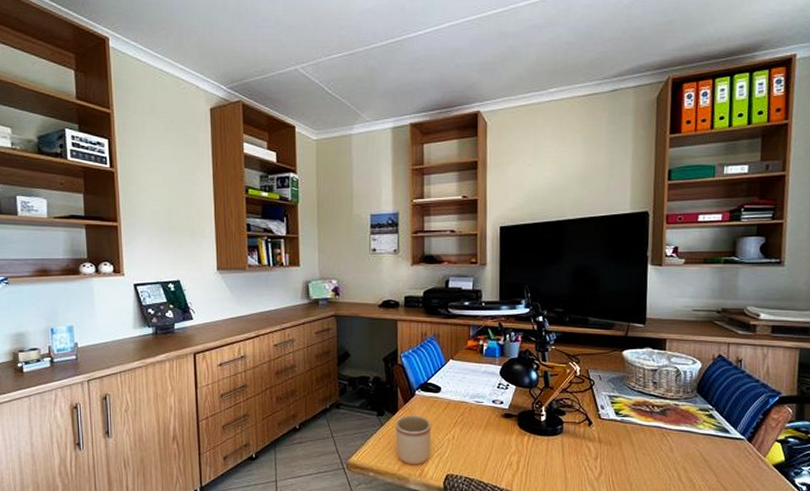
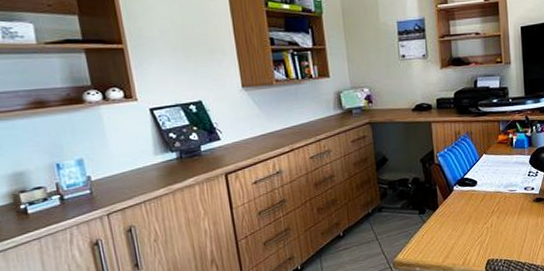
mug: present [395,414,432,466] -> none [437,209,472,256]

